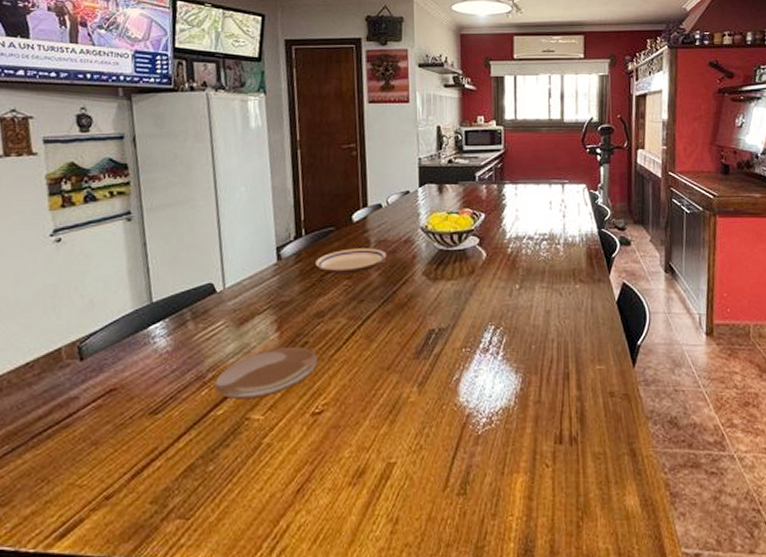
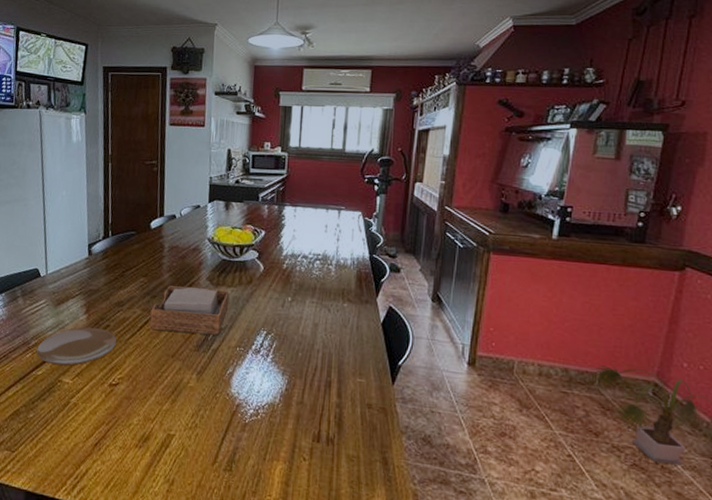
plate: present [316,248,387,274] -> none [119,251,178,273]
napkin holder: none [358,283,450,341] -> present [149,286,230,335]

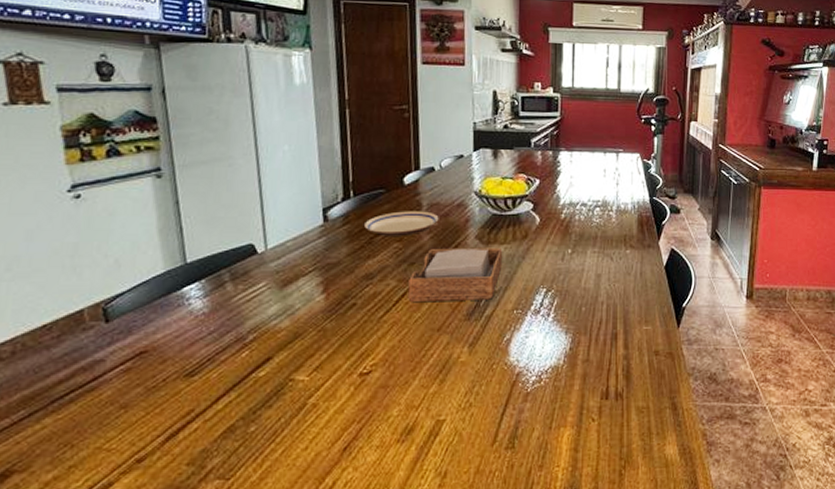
plate: present [37,327,117,366] -> none [256,308,367,361]
plate: none [119,251,178,273] -> present [364,211,439,236]

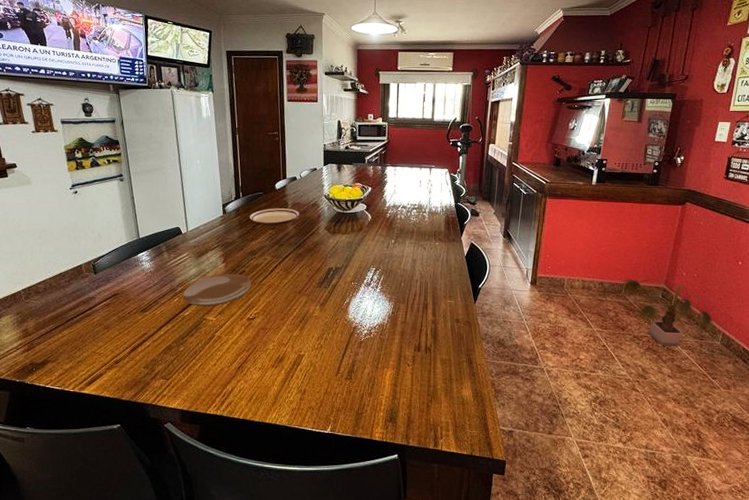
plate: none [256,308,367,361] -> present [183,273,252,307]
napkin holder: present [408,247,503,303] -> none [279,235,344,274]

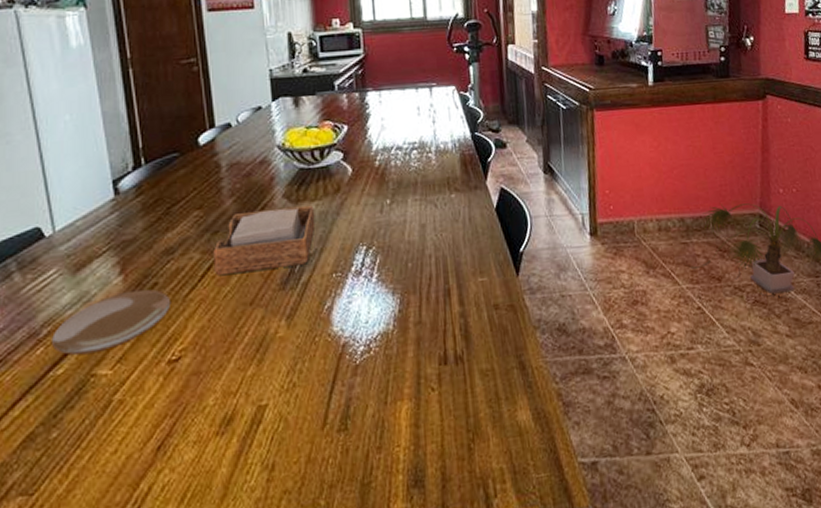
plate: present [250,208,300,226] -> none [160,172,241,205]
napkin holder: none [279,235,344,274] -> present [213,205,316,276]

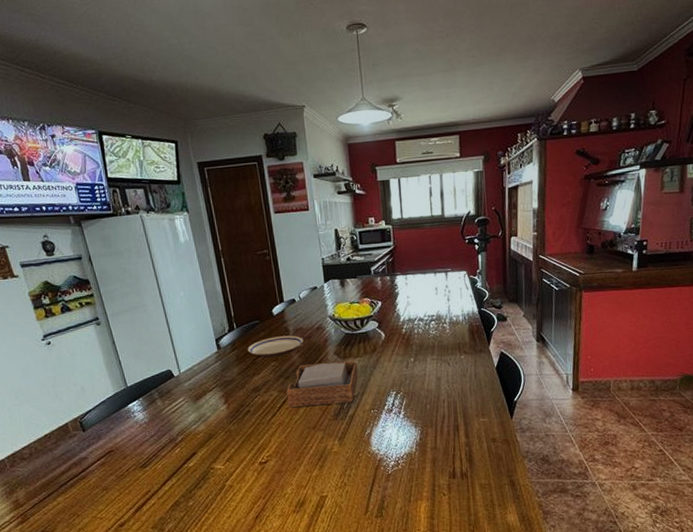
plate: present [52,289,172,356] -> none [184,414,260,455]
plate: none [160,172,241,205] -> present [248,335,304,358]

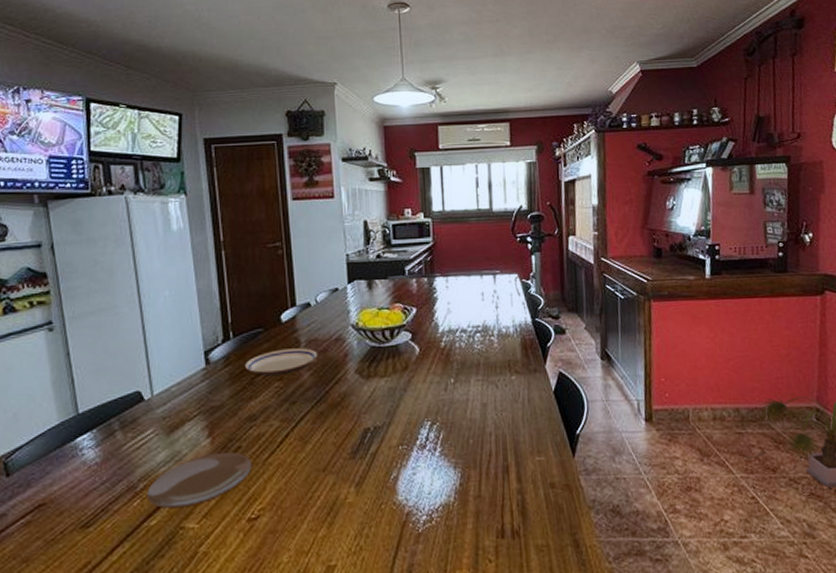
plate: none [184,414,260,455] -> present [147,451,253,509]
napkin holder: present [286,360,358,408] -> none [291,381,384,443]

